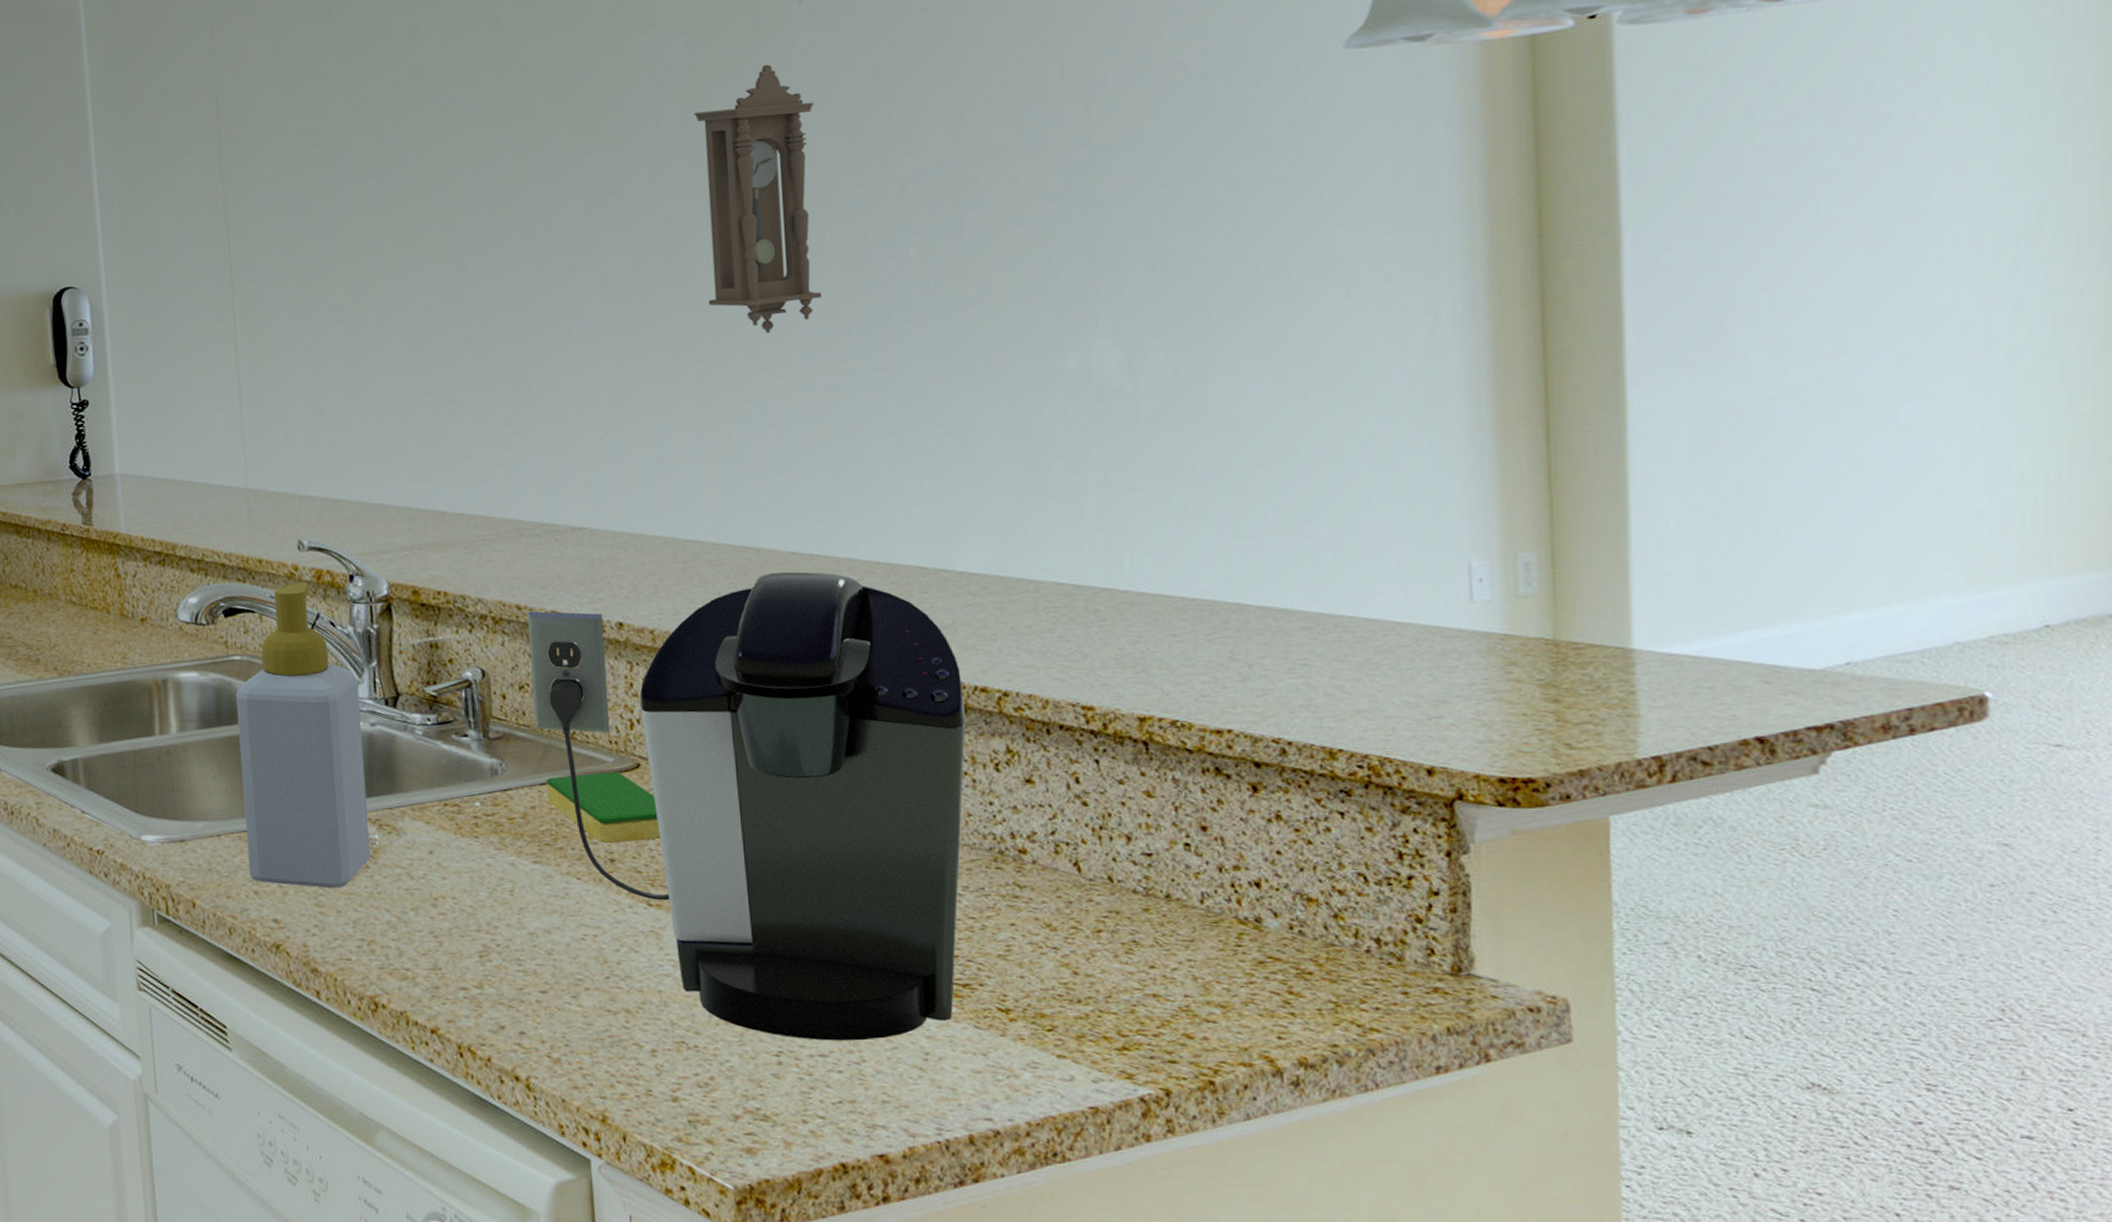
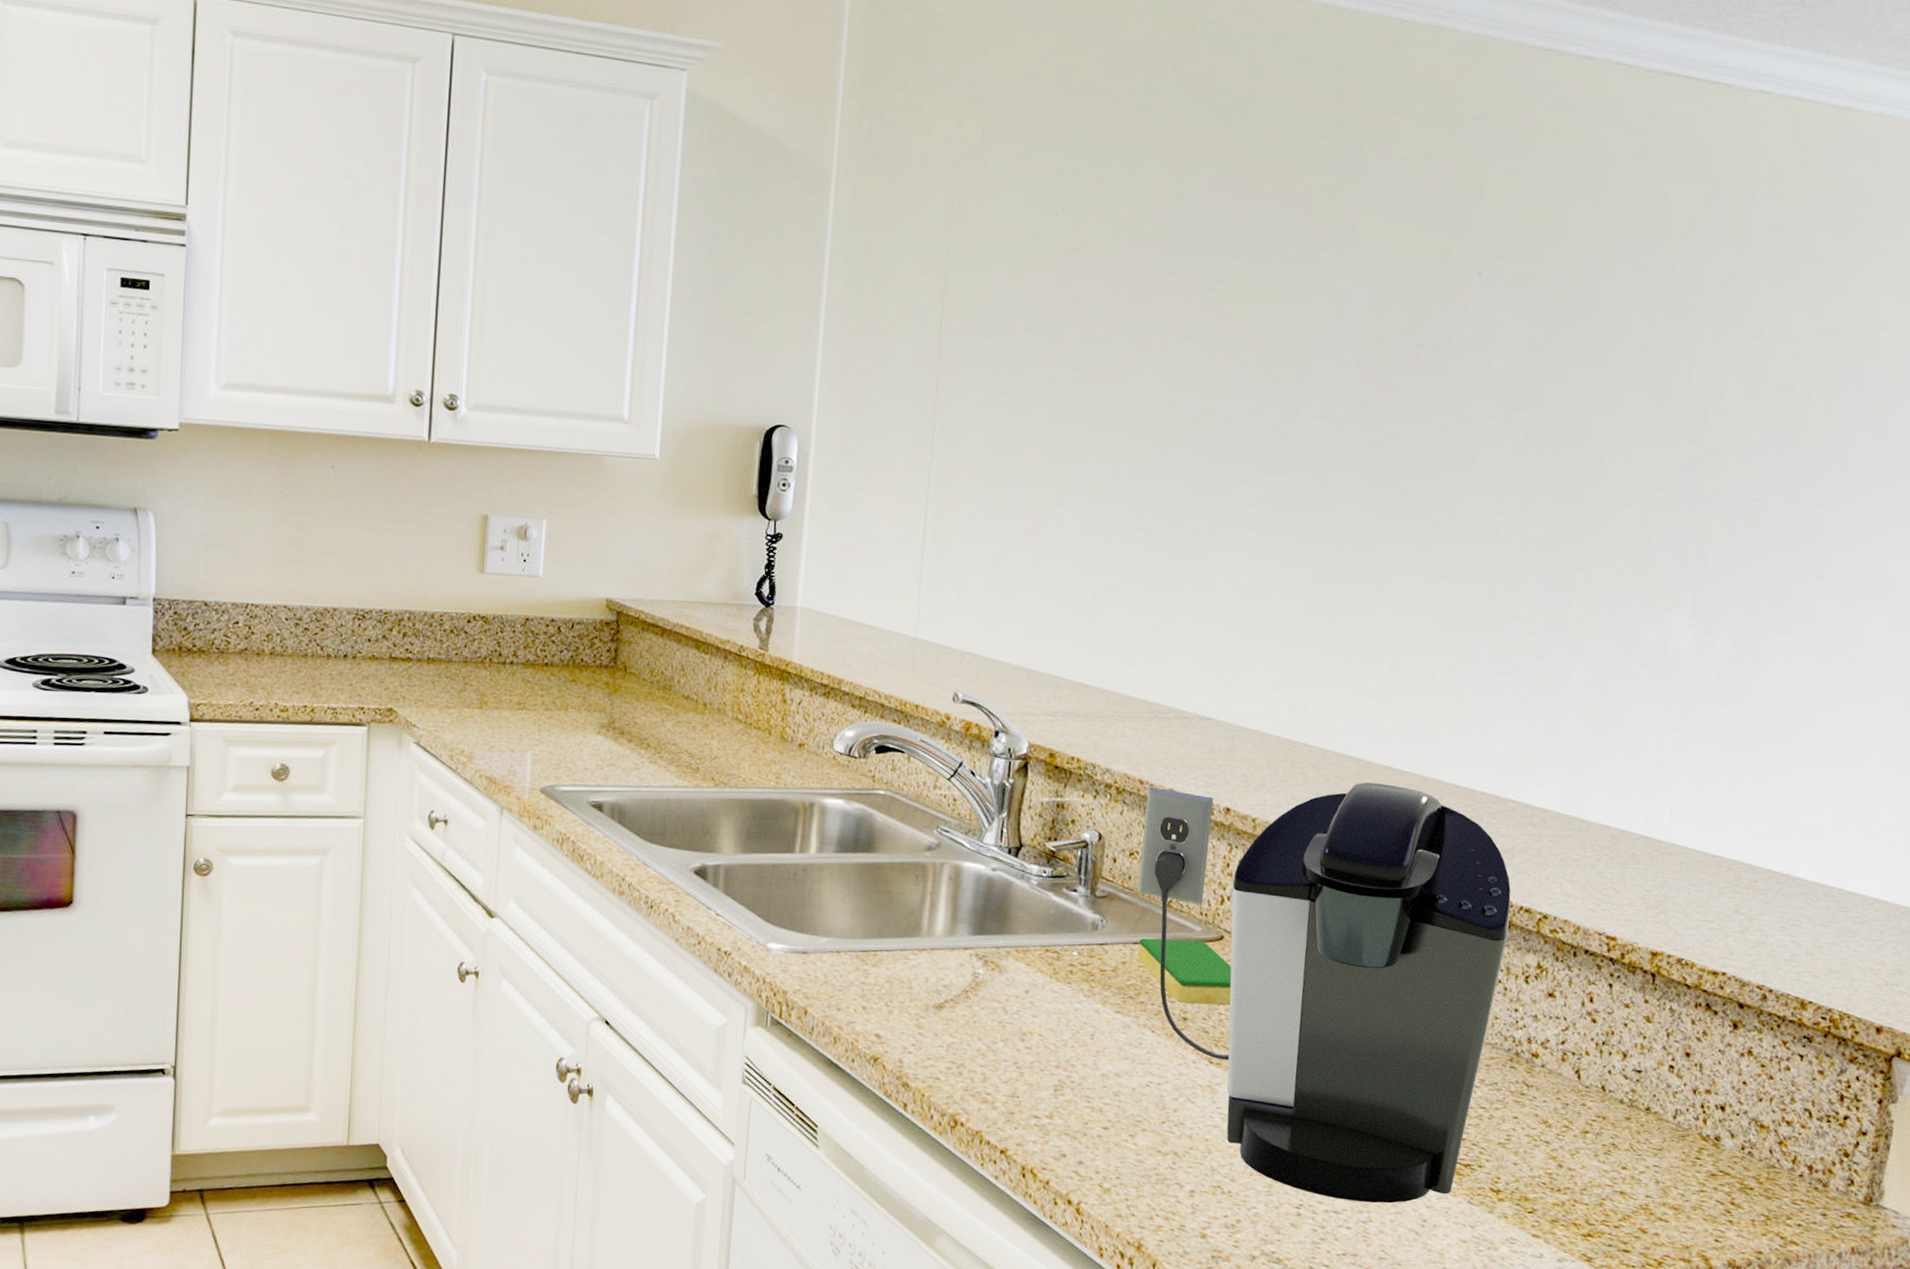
soap bottle: present [235,582,371,889] -> none [861,730,988,1013]
pendulum clock: present [694,64,822,333] -> none [1353,324,1476,567]

